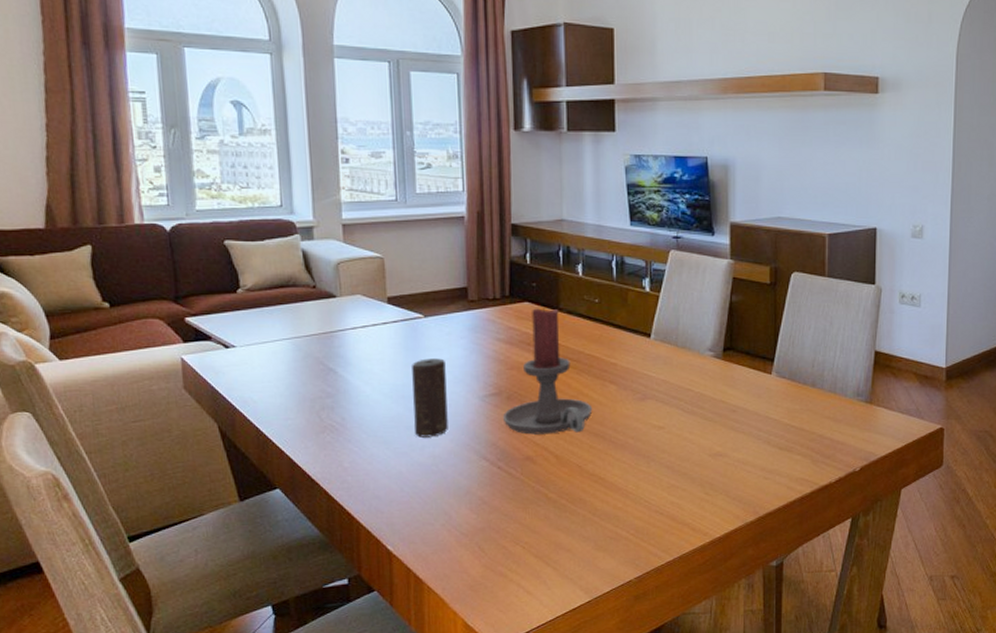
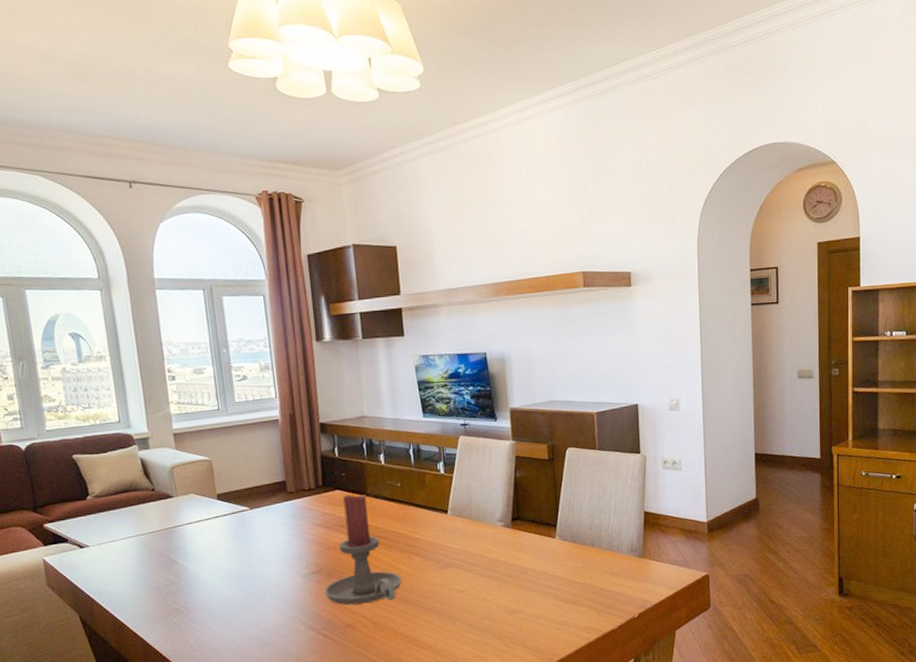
candle: present [412,358,448,438] -> none [242,544,278,614]

